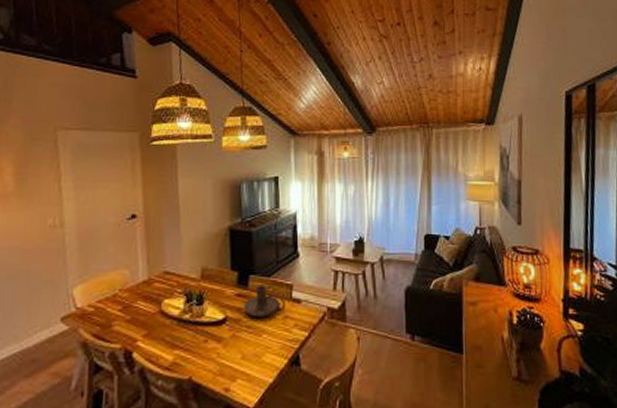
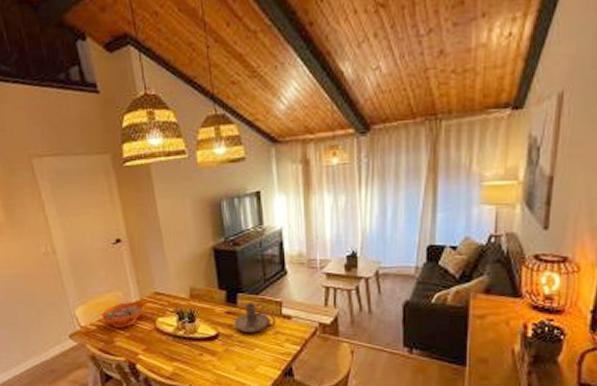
decorative bowl: none [103,281,151,309] -> present [102,302,144,327]

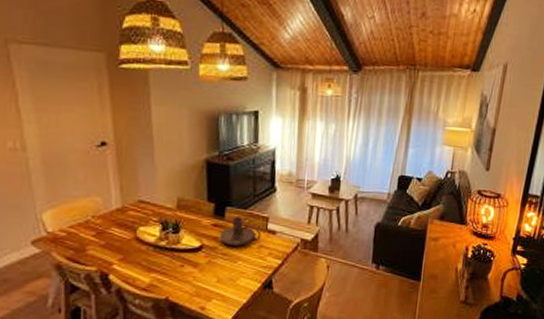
decorative bowl: present [102,302,144,327] -> none [75,209,125,235]

